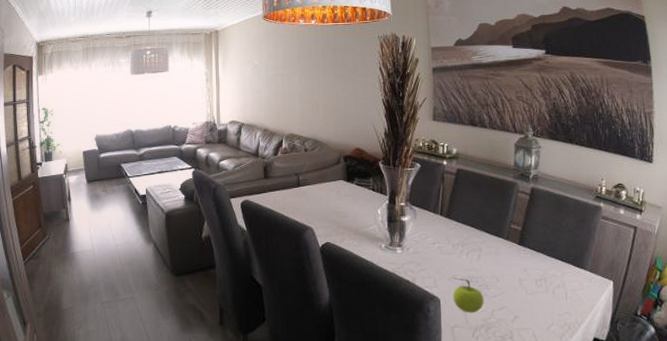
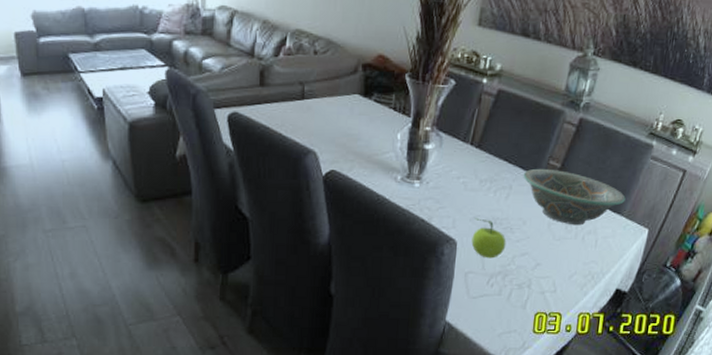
decorative bowl: none [490,232,586,281] -> present [523,168,626,226]

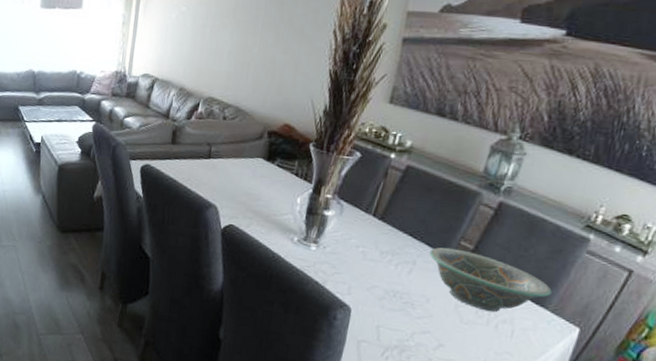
fruit: present [471,218,506,259] -> none [366,288,406,331]

